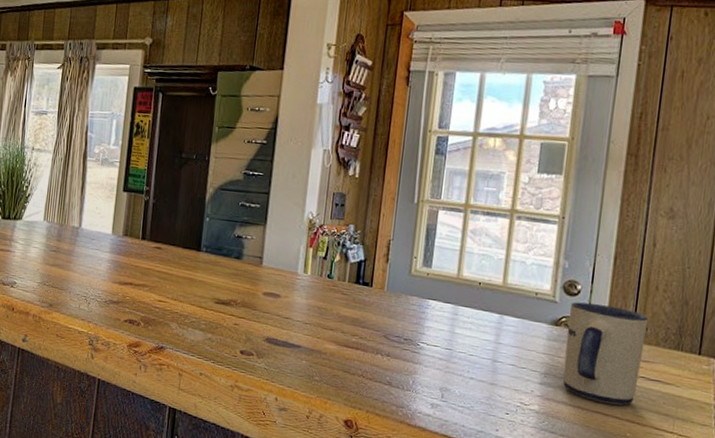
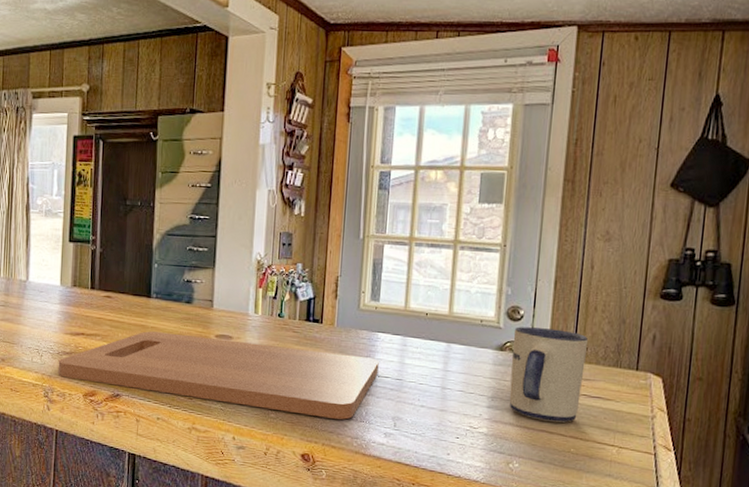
cutting board: none [104,284,429,387] -> present [58,331,379,420]

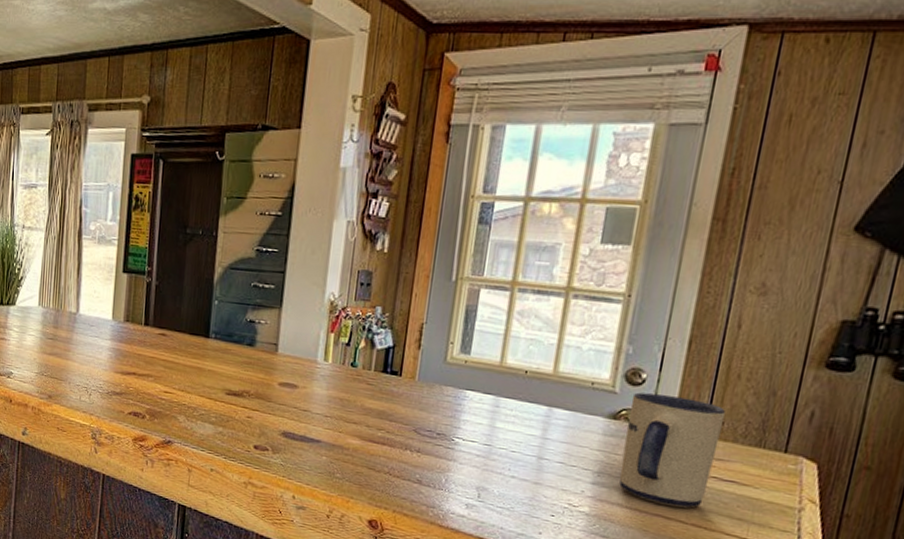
cutting board: present [58,331,379,420] -> none [106,374,465,486]

